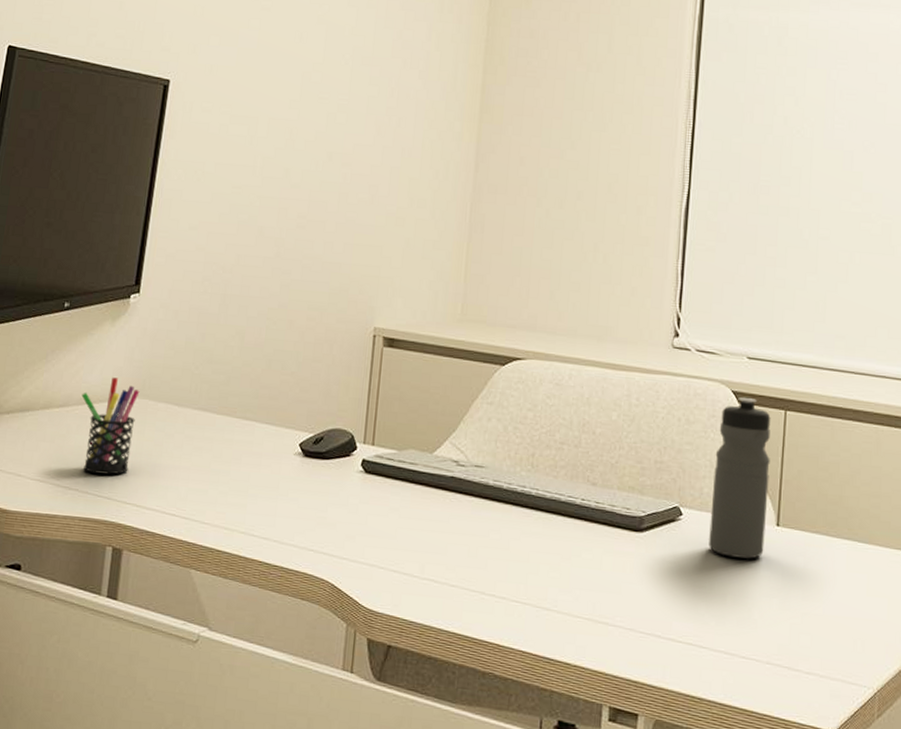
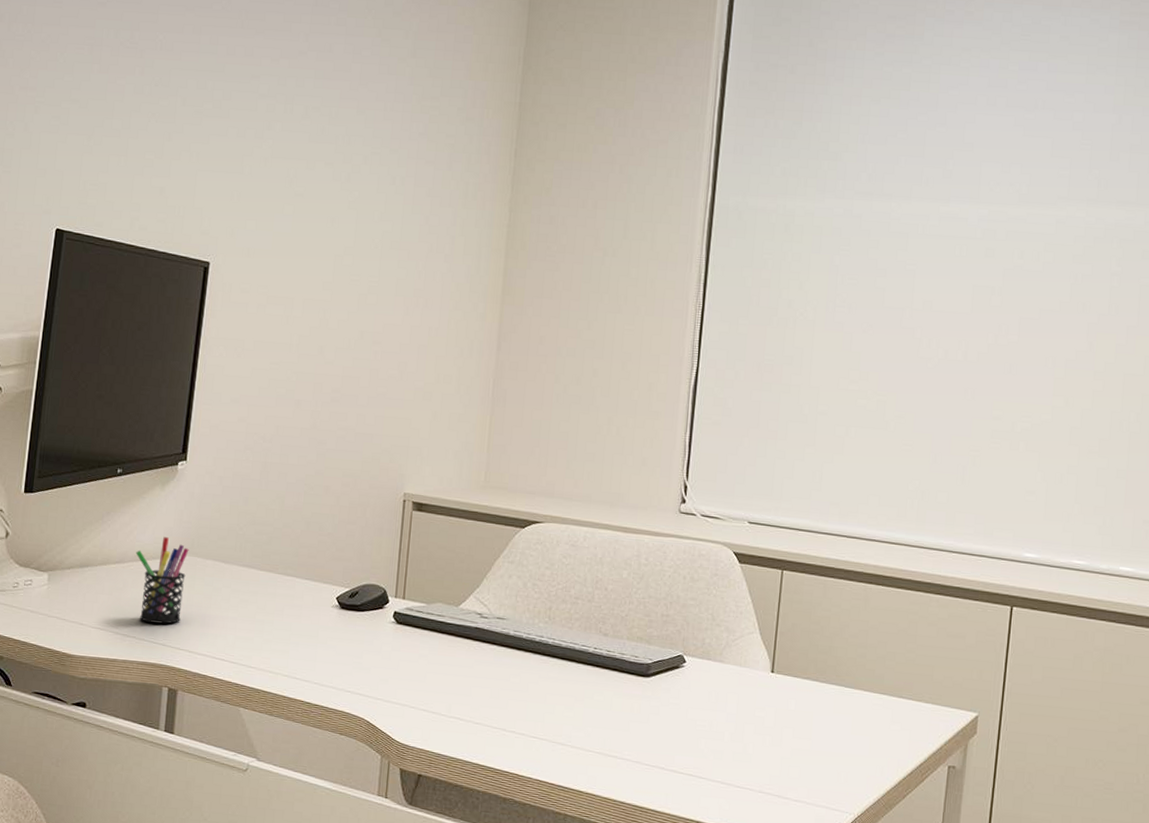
water bottle: present [709,396,771,559] -> none [709,557,769,702]

